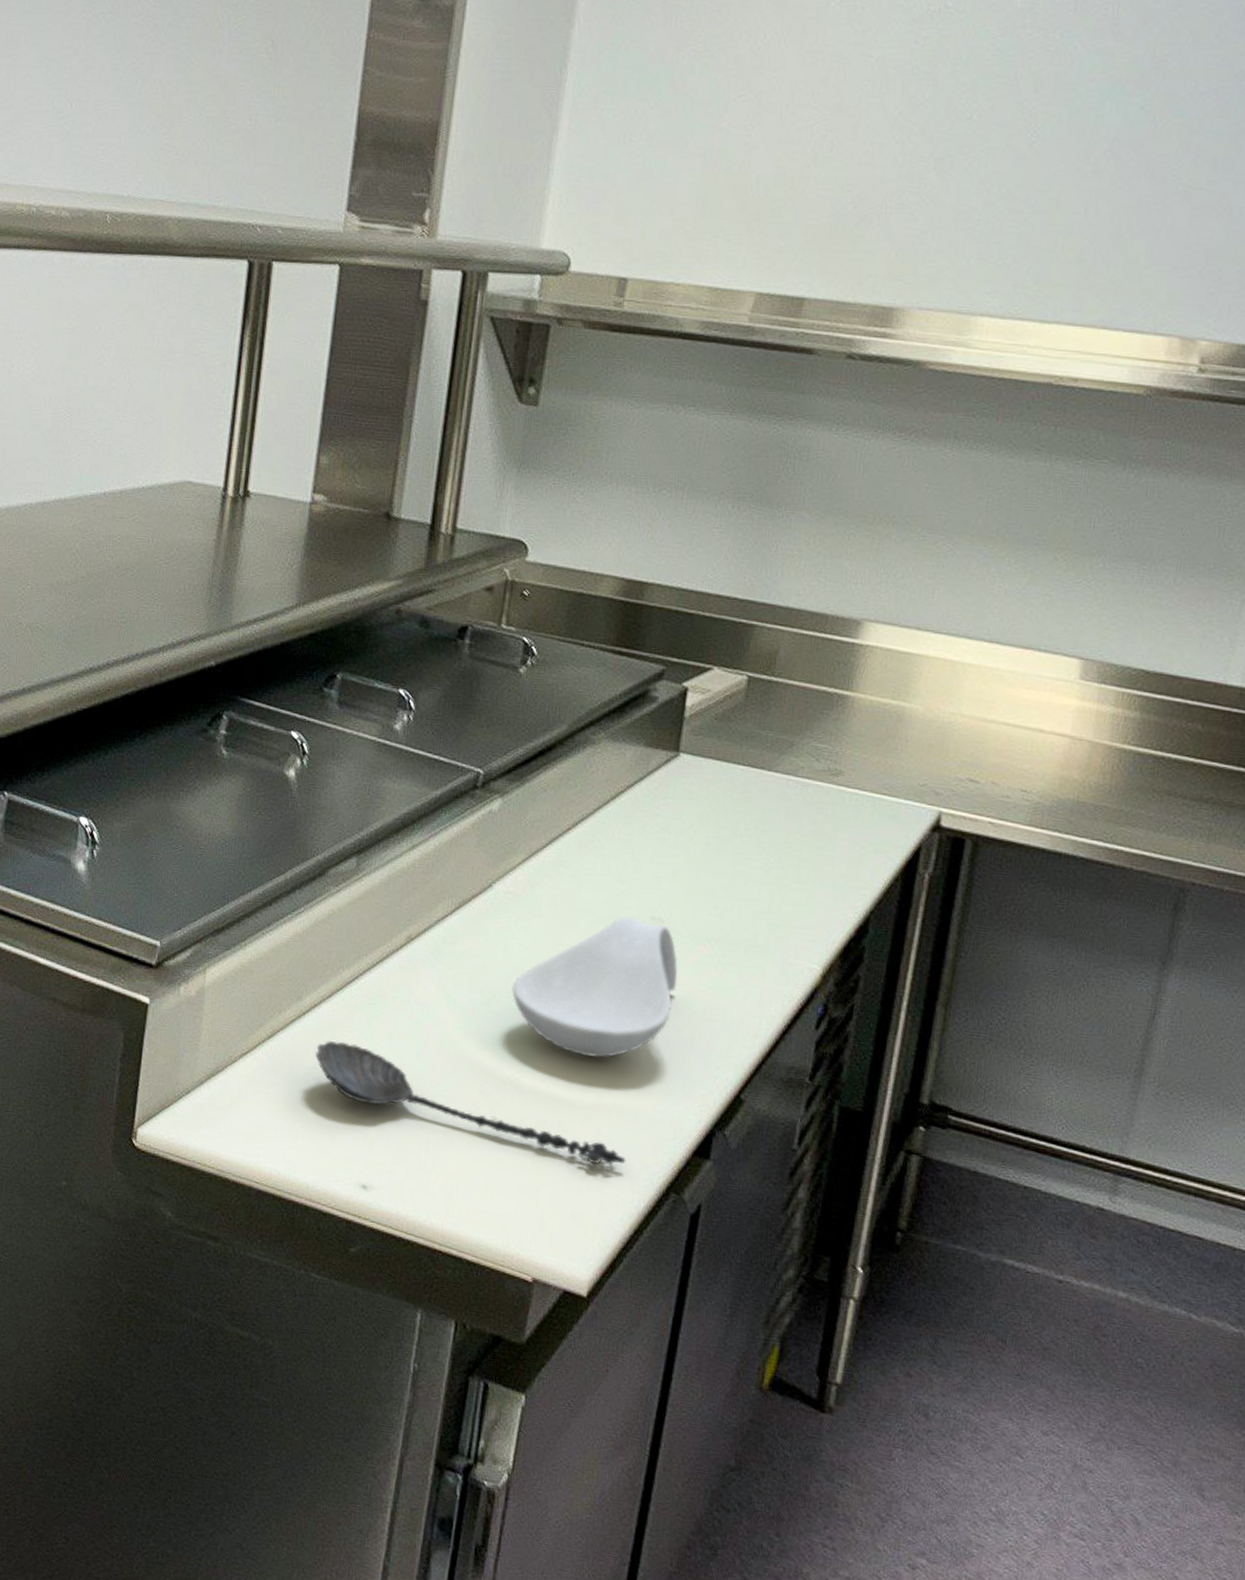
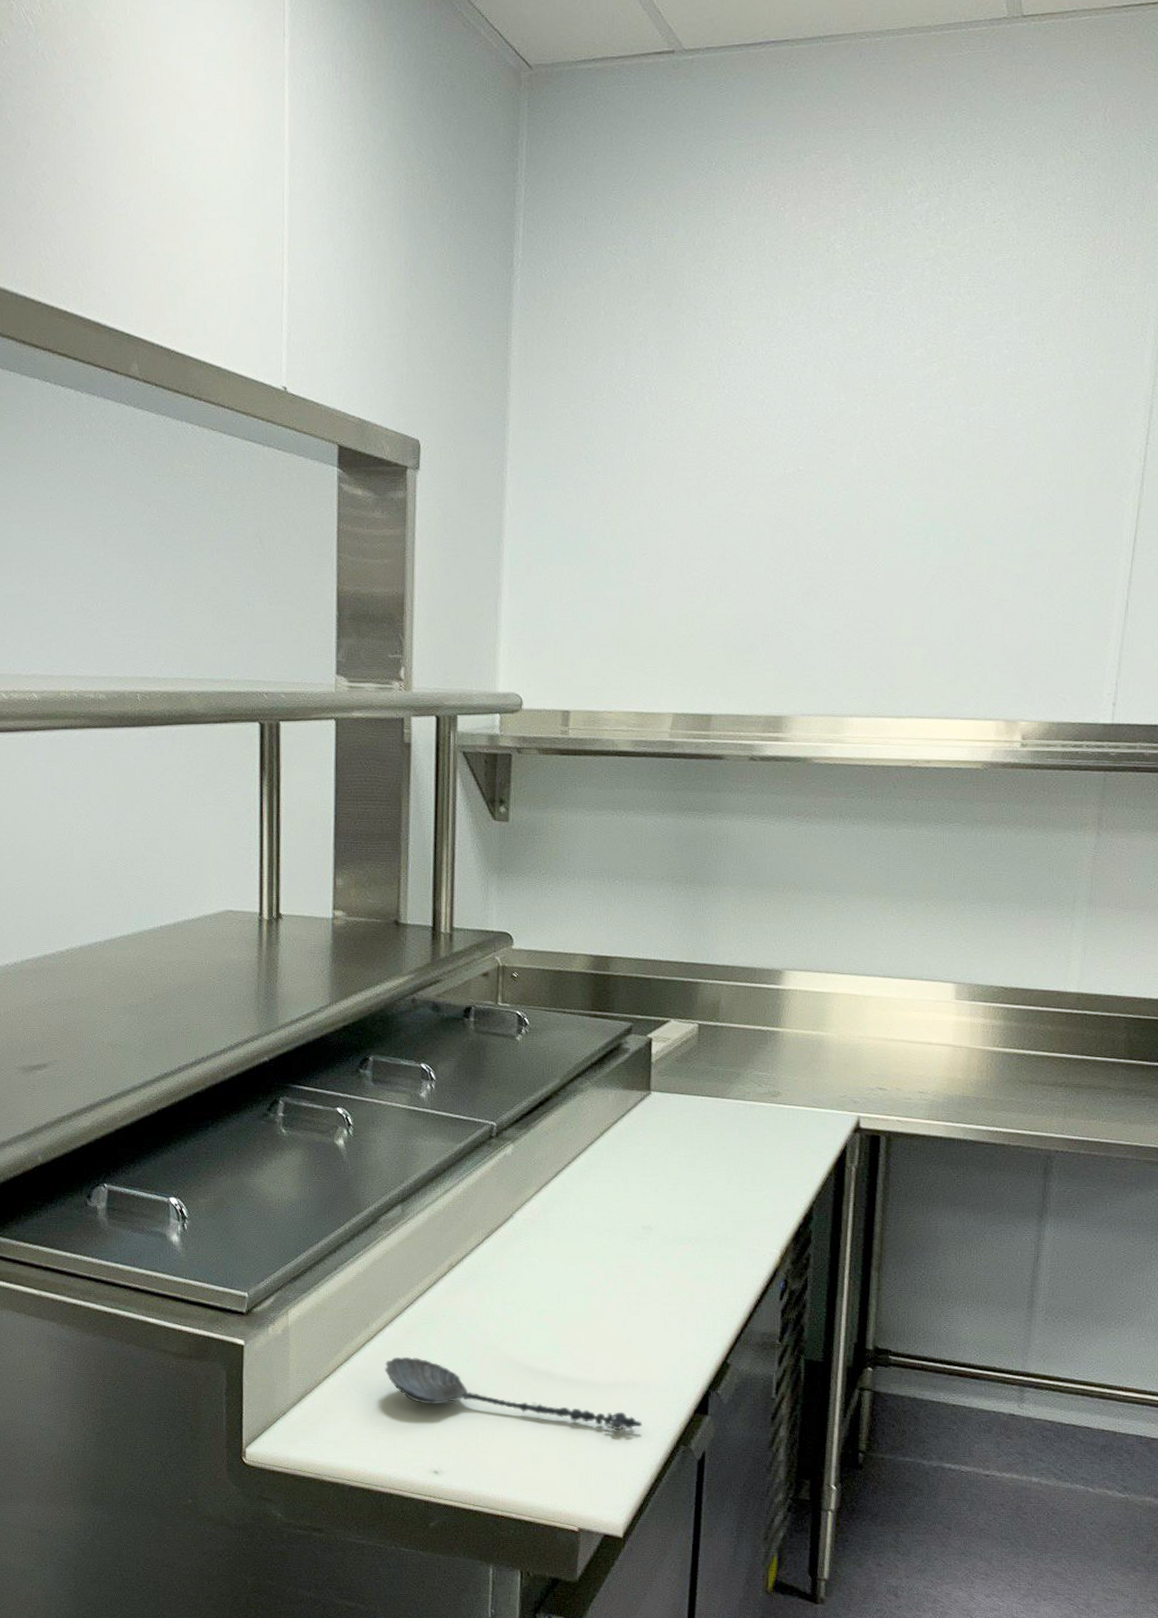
spoon rest: present [512,915,678,1058] -> none [538,1227,668,1344]

